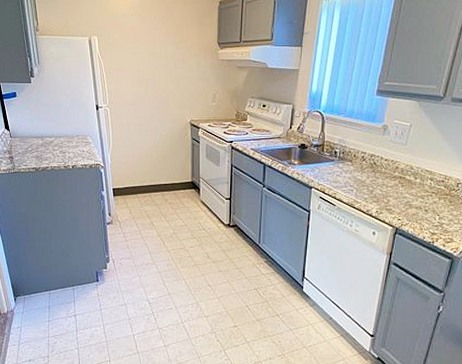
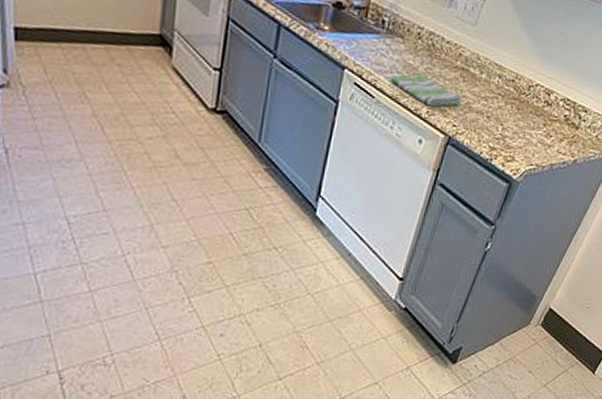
dish towel: none [346,186,402,207] -> present [391,75,462,107]

